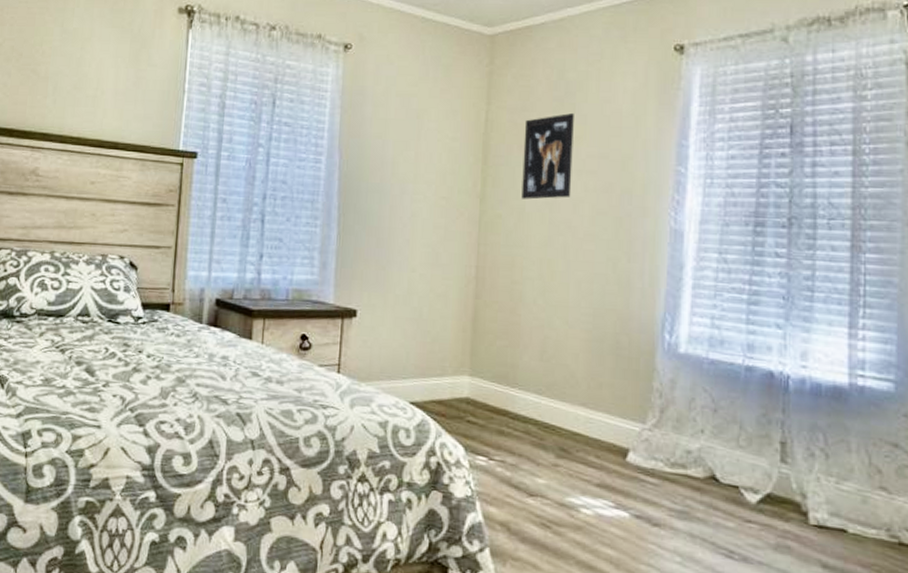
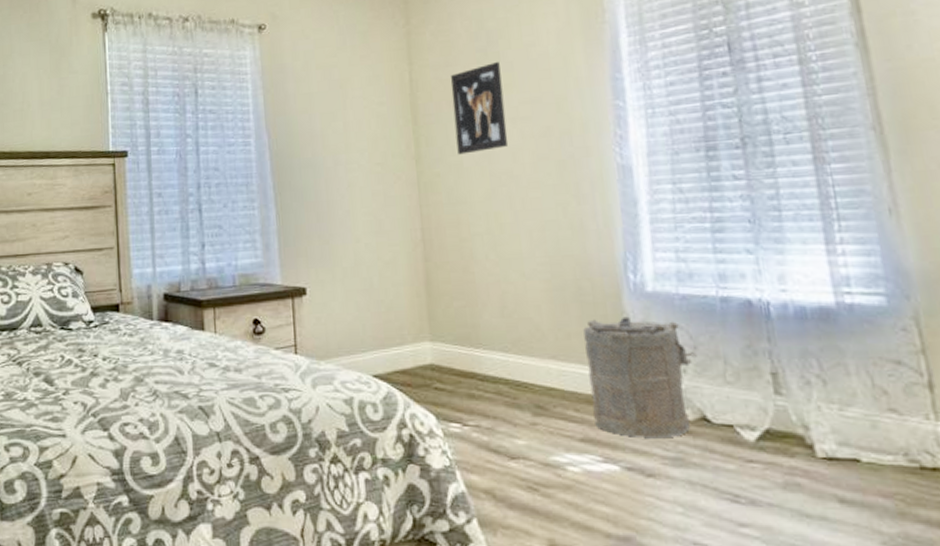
laundry hamper: none [612,373,716,492] -> present [583,316,697,437]

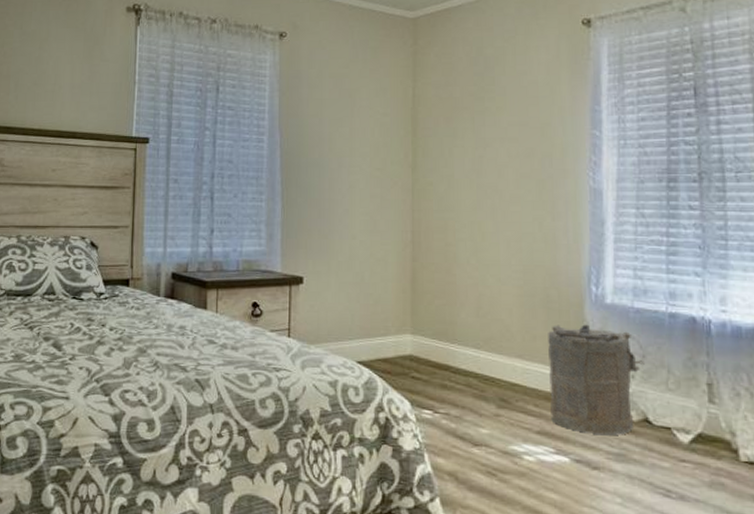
wall art: present [450,61,509,155] -> none [449,85,496,167]

